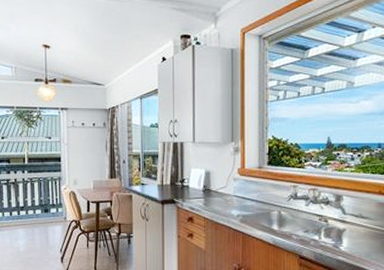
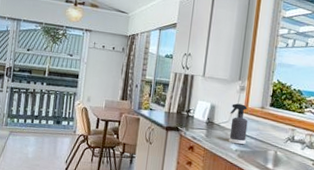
spray bottle: none [226,166,247,209] -> present [229,103,248,145]

